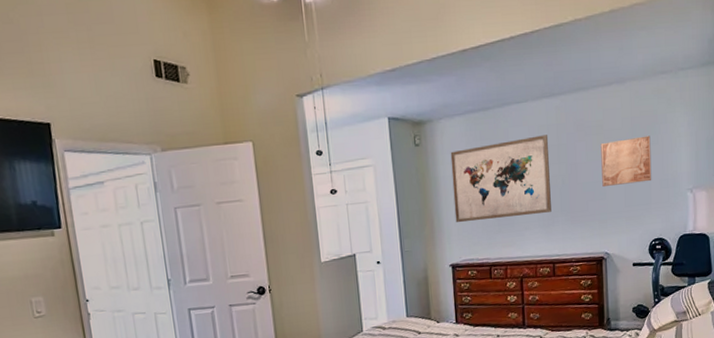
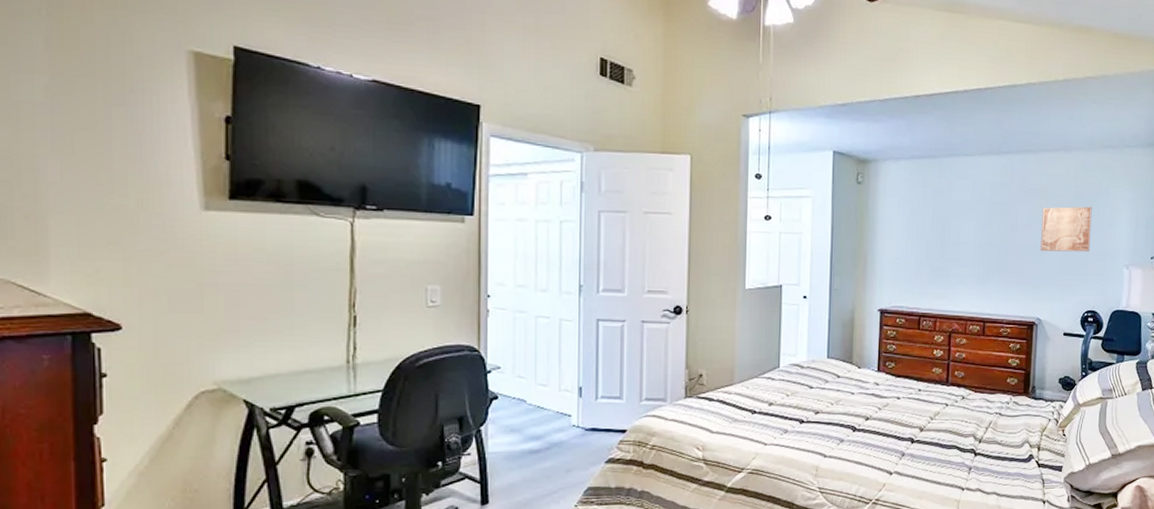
wall art: present [450,135,551,222] -> none [889,191,992,269]

